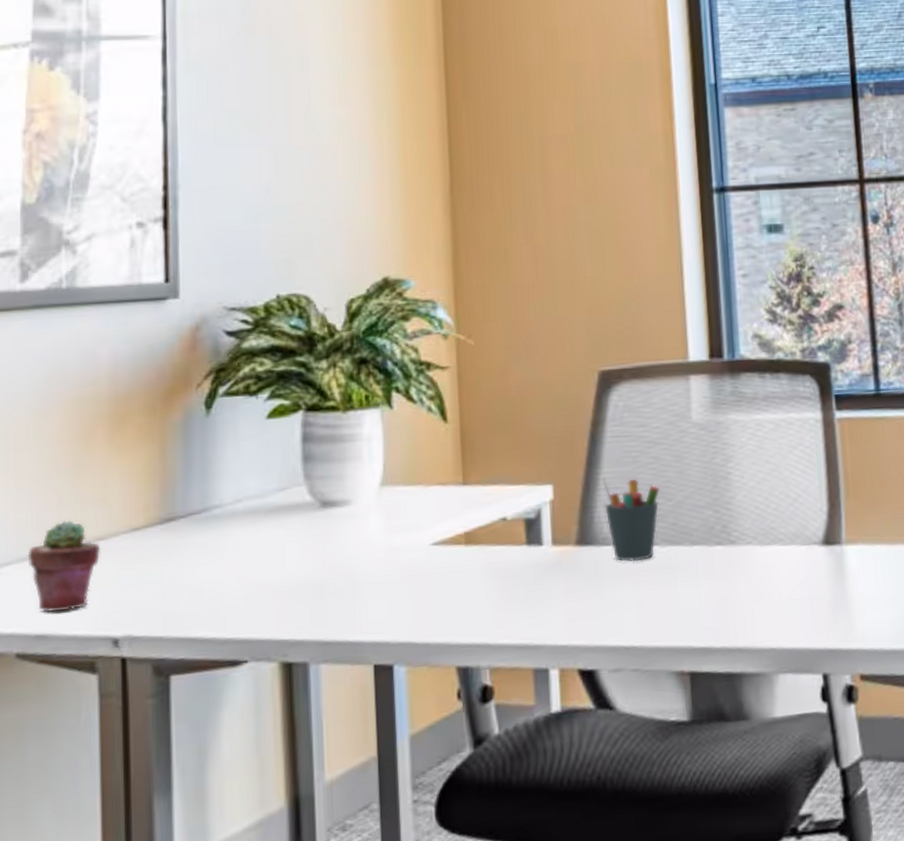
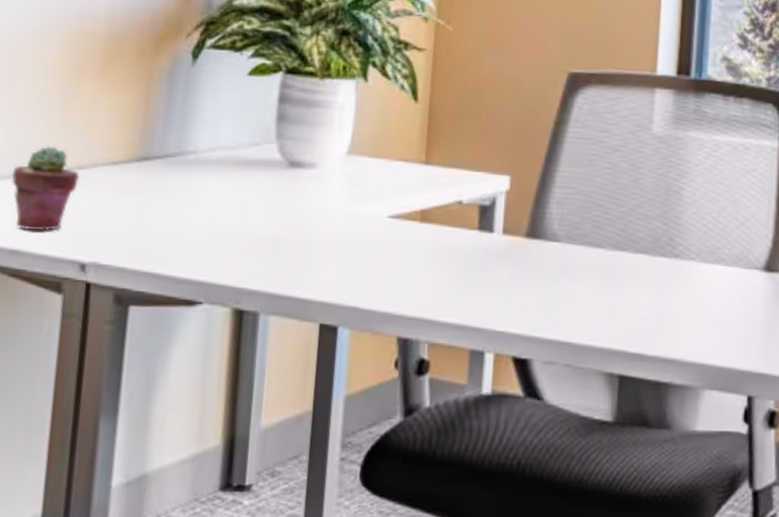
pen holder: present [602,476,660,562] -> none [557,174,613,262]

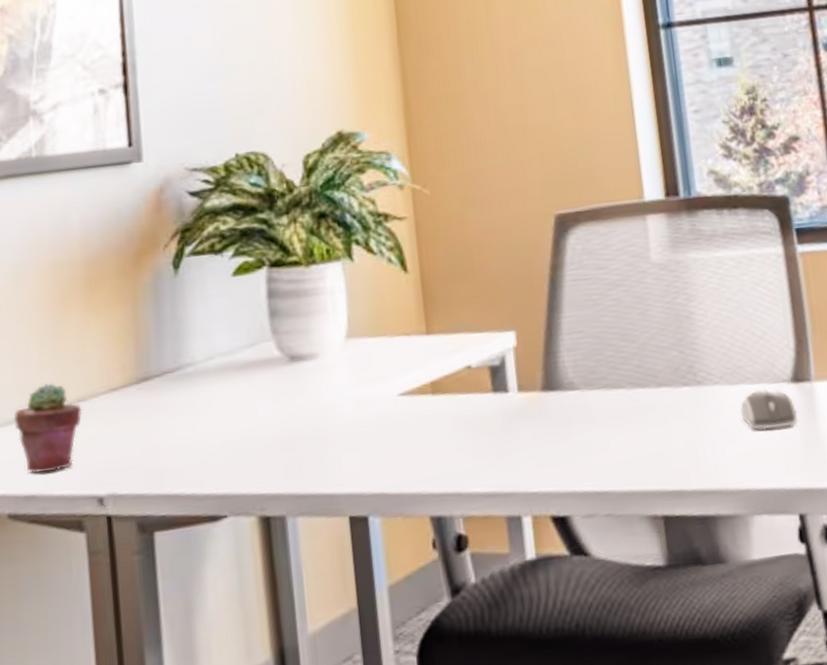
computer mouse: none [710,272,764,312] -> present [740,387,798,430]

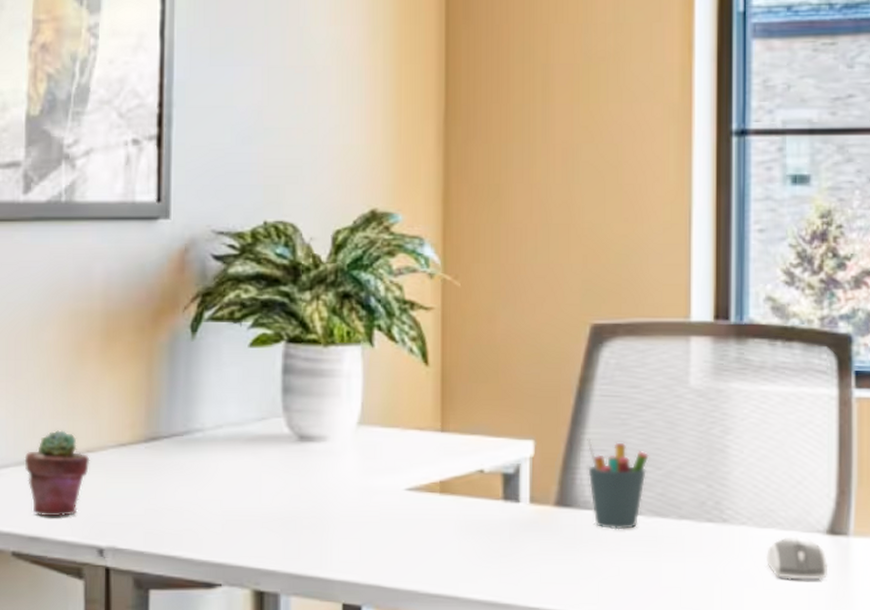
pen holder: none [564,321,623,406] -> present [587,437,649,530]

